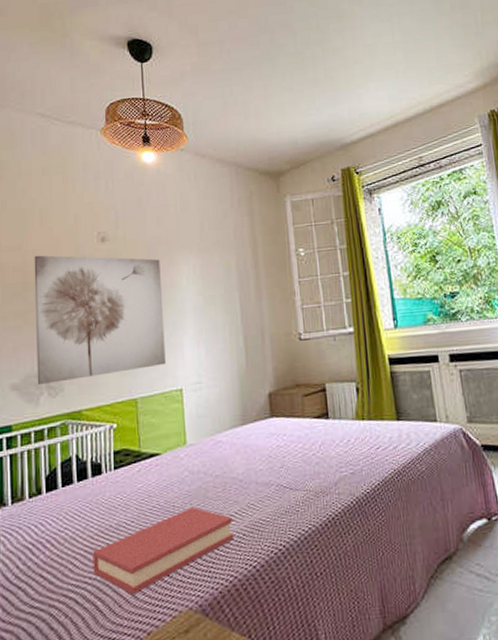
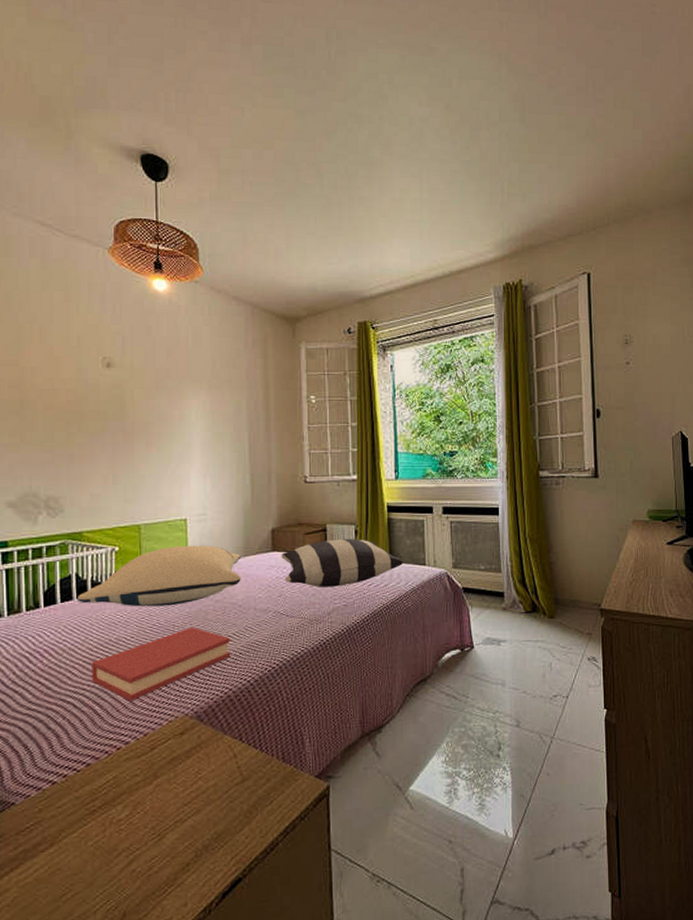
wall art: present [34,255,166,385] -> none [32,374,171,504]
pillow: none [78,416,241,488] -> present [78,545,241,607]
pillow: none [280,397,412,455] -> present [281,539,403,587]

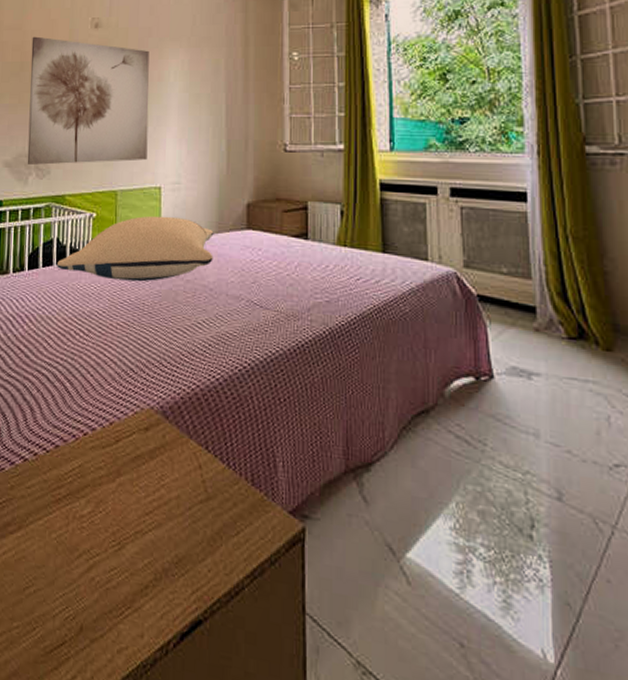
wall art: none [32,374,171,504] -> present [27,36,149,165]
hardback book: present [91,626,231,702] -> none [65,307,200,383]
pillow: present [281,539,403,587] -> none [256,220,399,278]

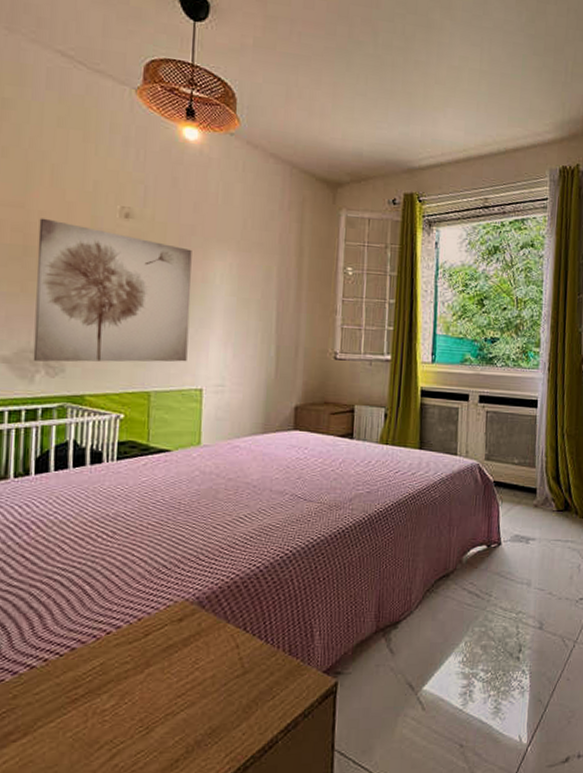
pillow: present [57,215,214,282] -> none [74,417,260,482]

